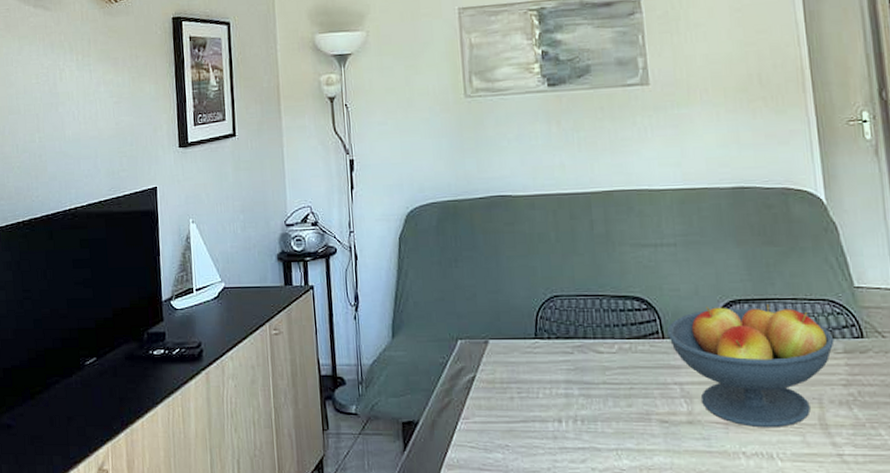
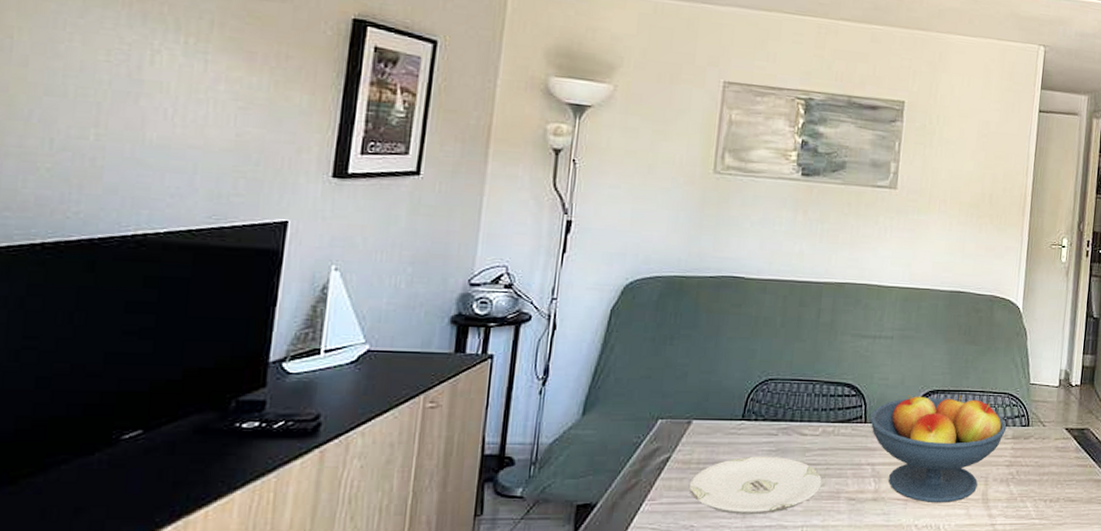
plate: none [498,375,629,436] -> present [689,456,822,515]

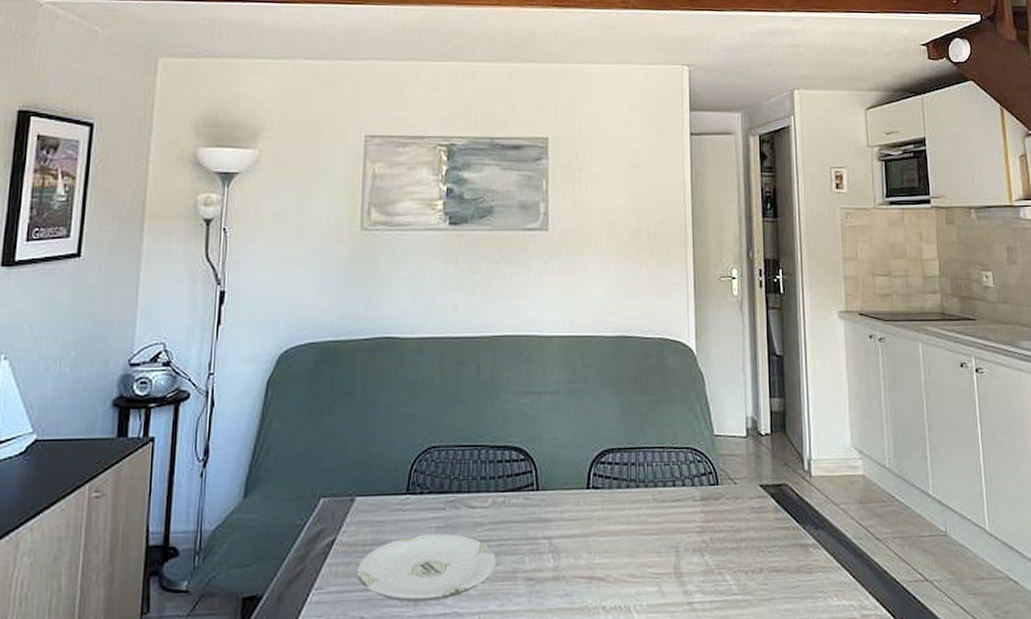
fruit bowl: present [869,394,1007,503] -> none [541,453,693,580]

